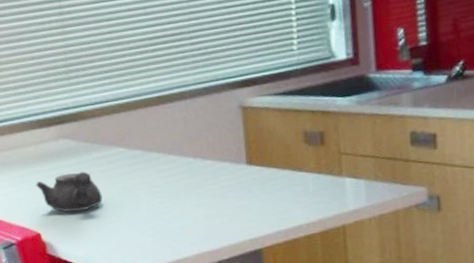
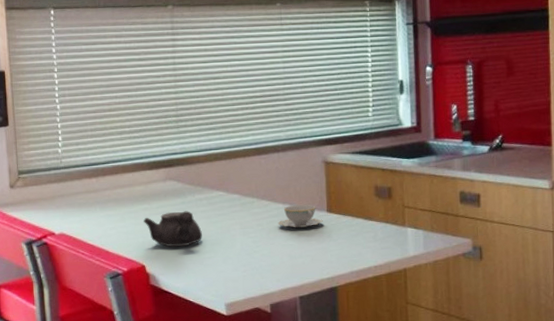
teacup: none [188,157,242,185] -> present [277,204,323,228]

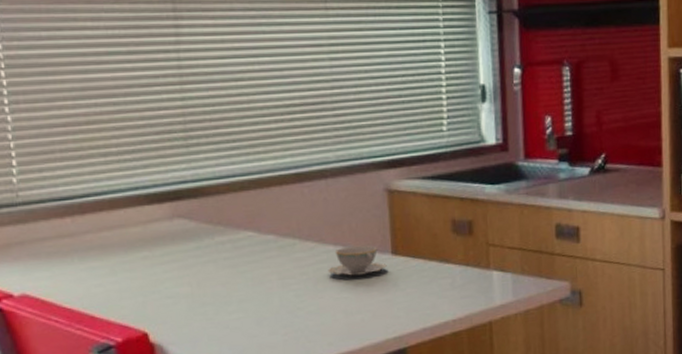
teapot: present [144,211,202,247] -> none [143,258,227,307]

